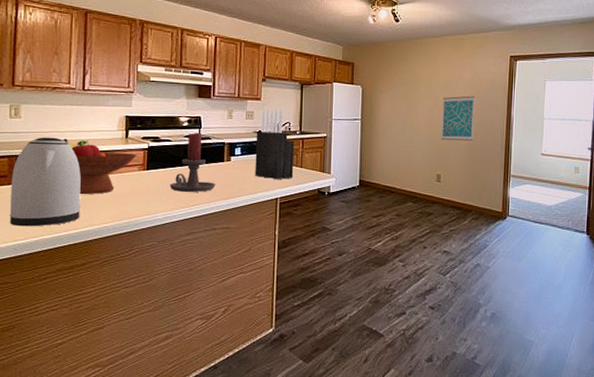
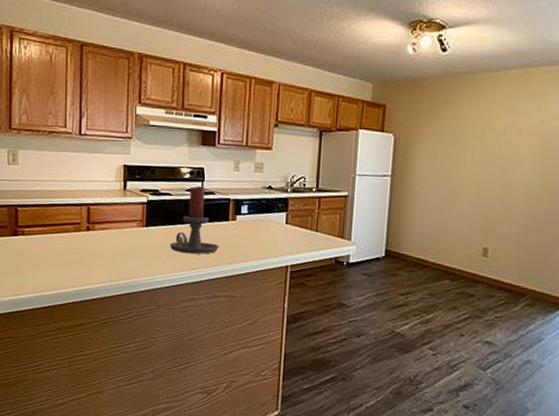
kettle: present [9,137,81,227] -> none [10,186,79,282]
fruit bowl: present [63,139,137,195] -> none [61,188,136,251]
knife block: present [255,109,295,179] -> none [263,160,310,245]
wall art: present [440,96,475,141] -> none [491,148,542,207]

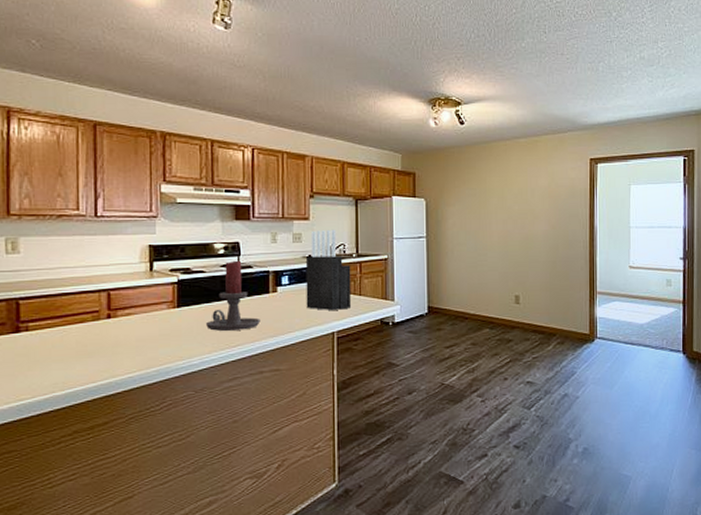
knife block: none [263,160,310,245] -> present [305,229,352,310]

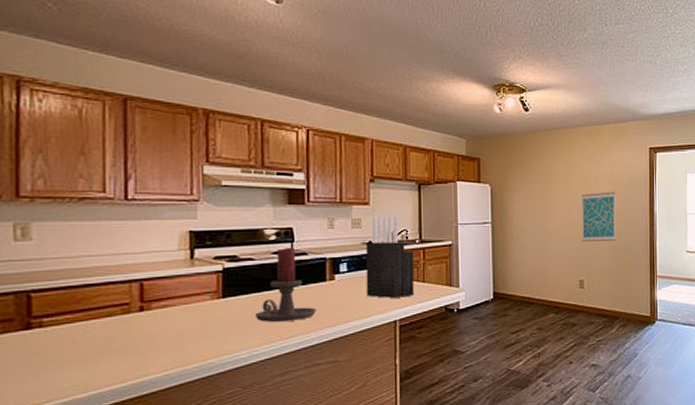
wall art: none [517,205,554,256] -> present [581,192,616,241]

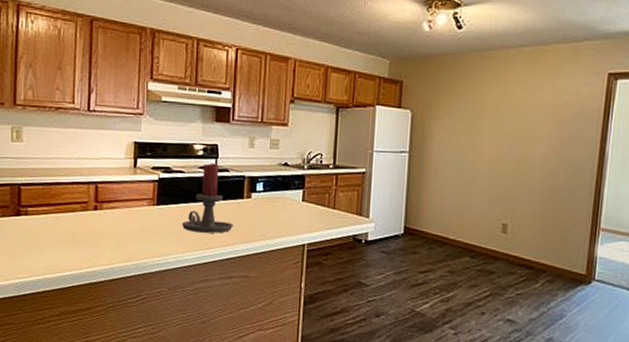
knife block: present [365,214,415,298] -> none [279,137,327,222]
wall art: present [581,192,616,241] -> none [509,124,558,183]

